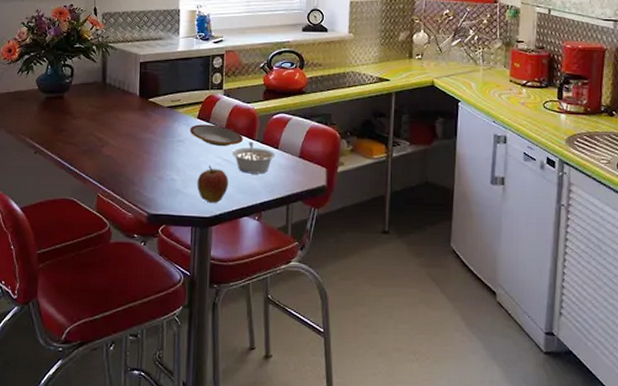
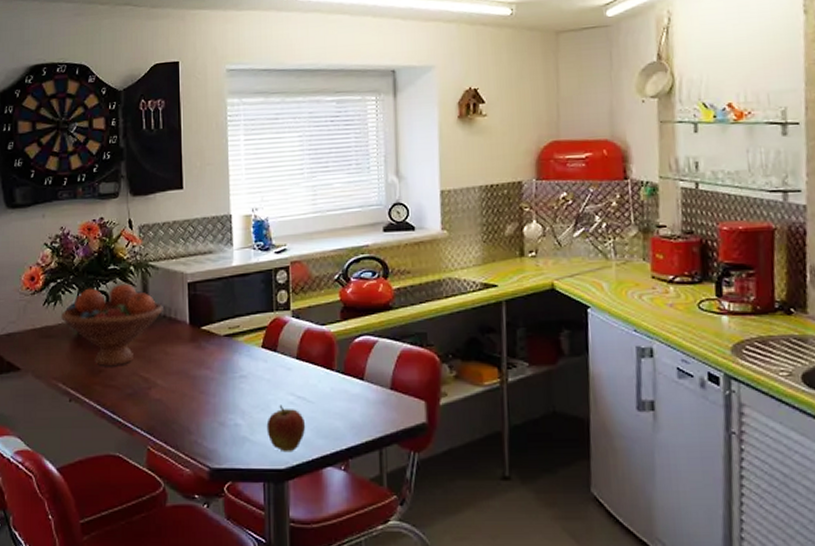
fruit bowl: none [31,59,118,126] -> present [60,283,163,366]
plate: present [189,124,244,146] -> none [253,354,321,380]
legume: present [231,141,276,174] -> none [306,373,362,413]

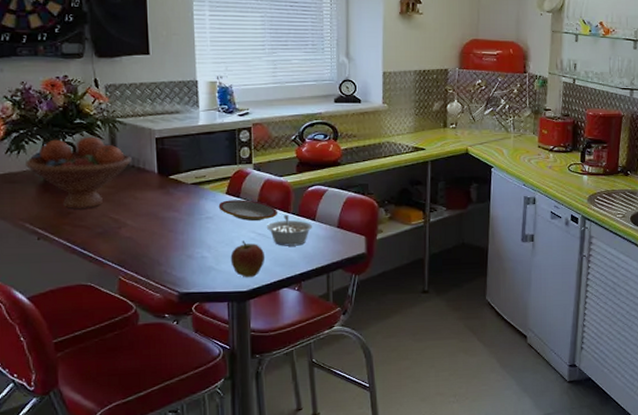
plate: none [253,354,321,380] -> present [218,200,278,221]
legume: none [306,373,362,413] -> present [266,215,313,246]

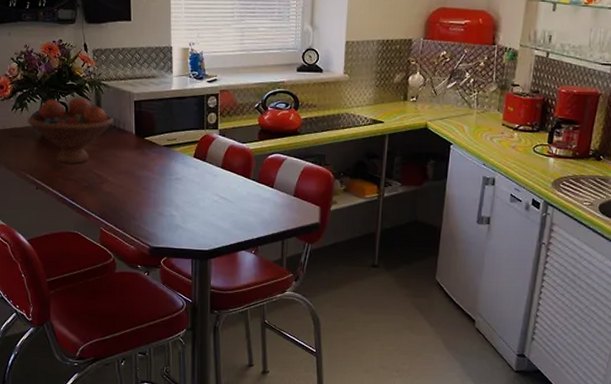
plate: present [218,200,278,221] -> none [186,163,240,184]
apple: present [230,240,265,278] -> none [195,202,226,238]
legume: present [266,215,313,246] -> none [228,180,271,211]

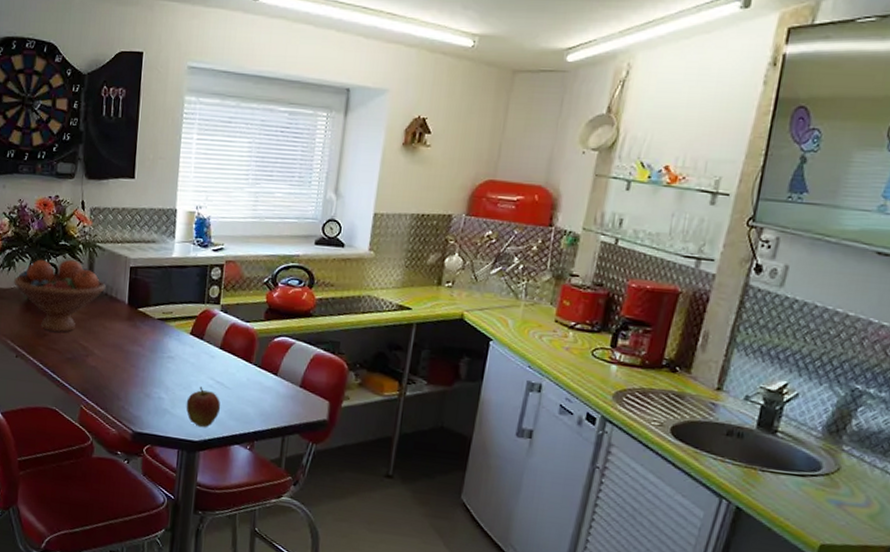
apple: none [195,202,226,238] -> present [186,386,221,428]

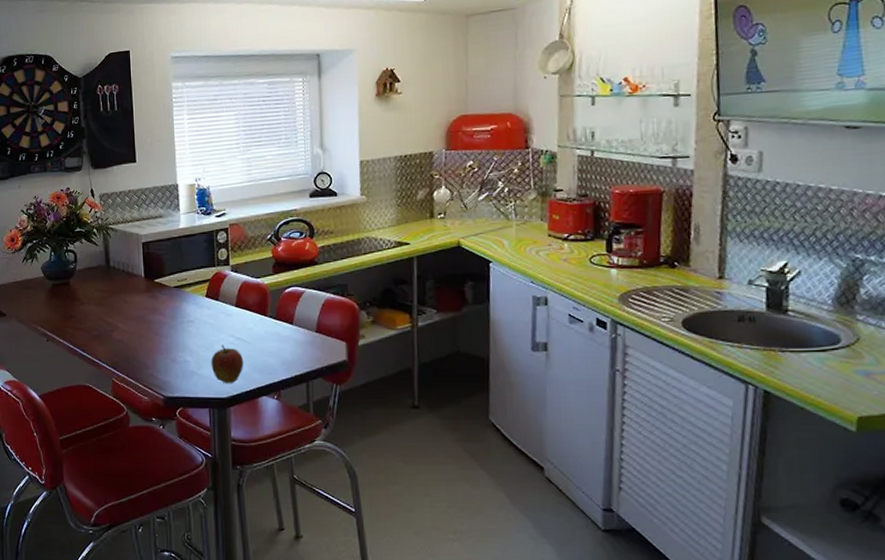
fruit bowl: present [13,259,106,332] -> none [37,243,122,312]

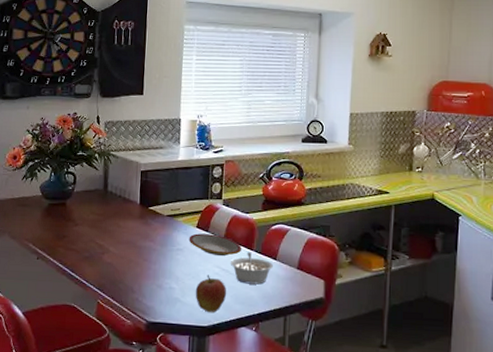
plate: none [199,302,256,324] -> present [189,233,242,256]
legume: none [244,318,291,352] -> present [230,252,274,285]

